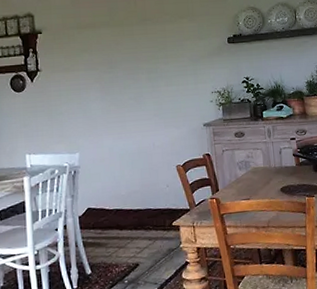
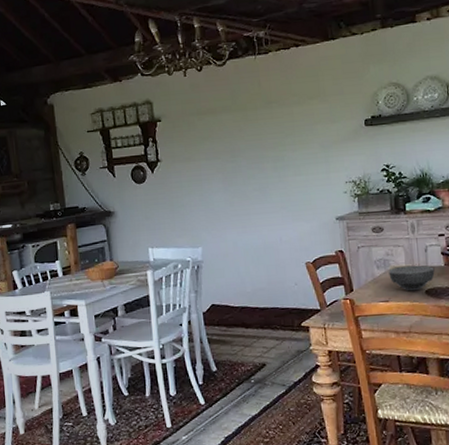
bowl: none [249,165,288,190] -> present [388,265,435,291]

